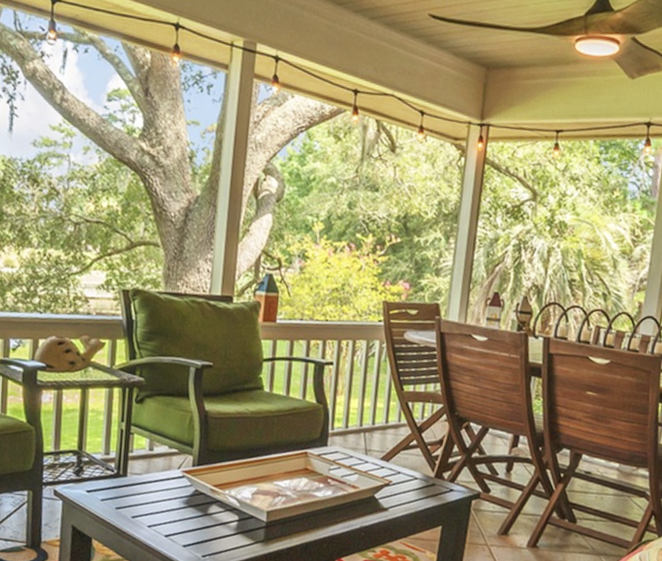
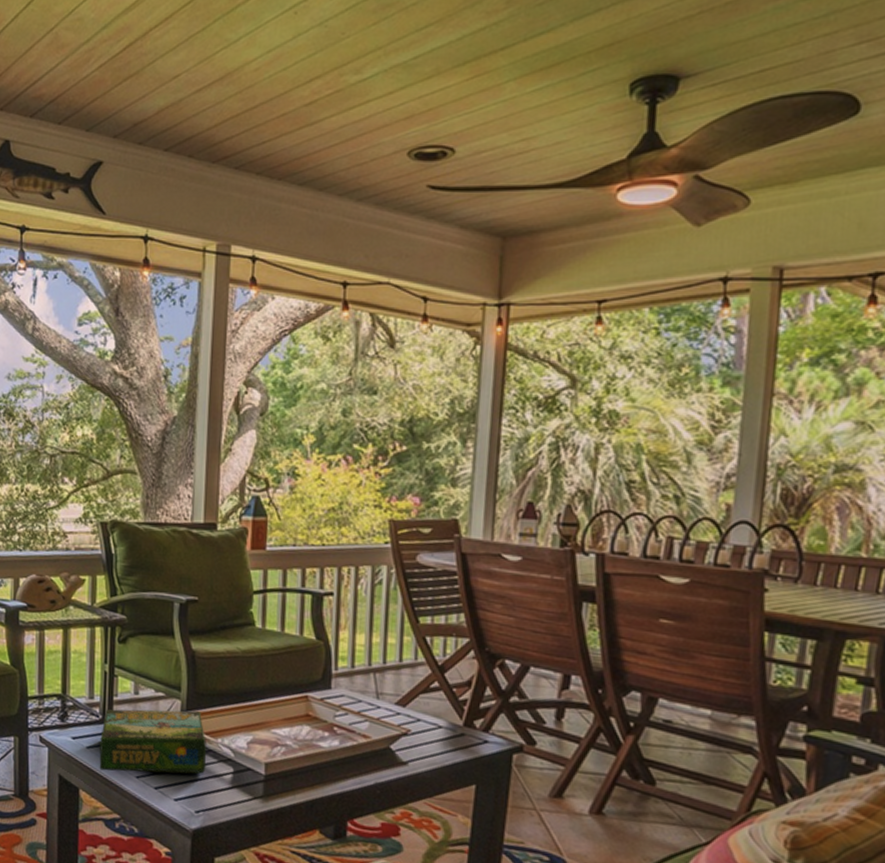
board game: none [112,464,215,523] -> present [99,709,207,774]

